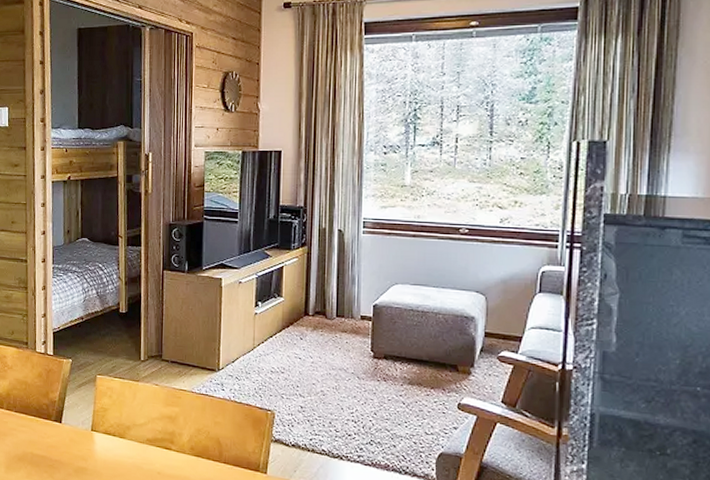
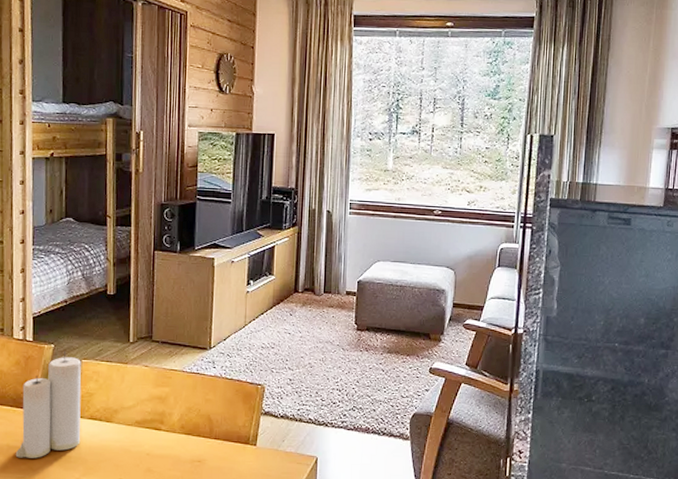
candle: none [38,366,97,468] -> present [15,351,81,458]

